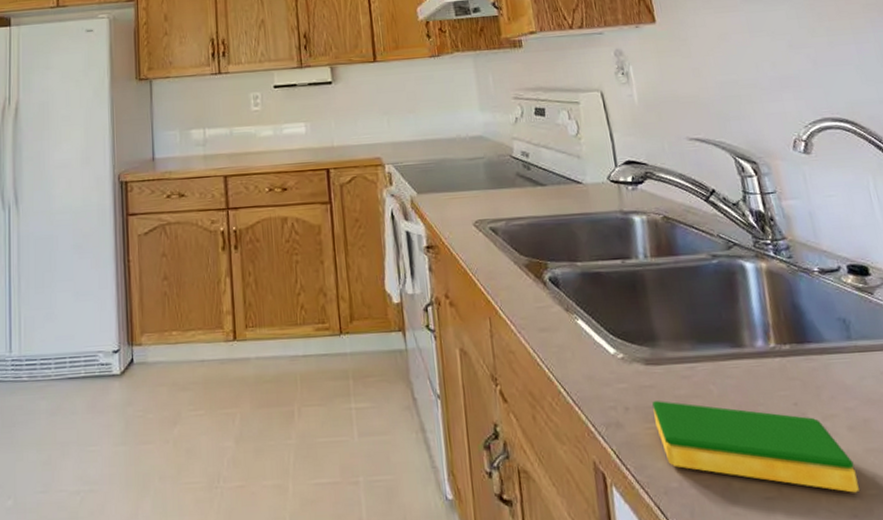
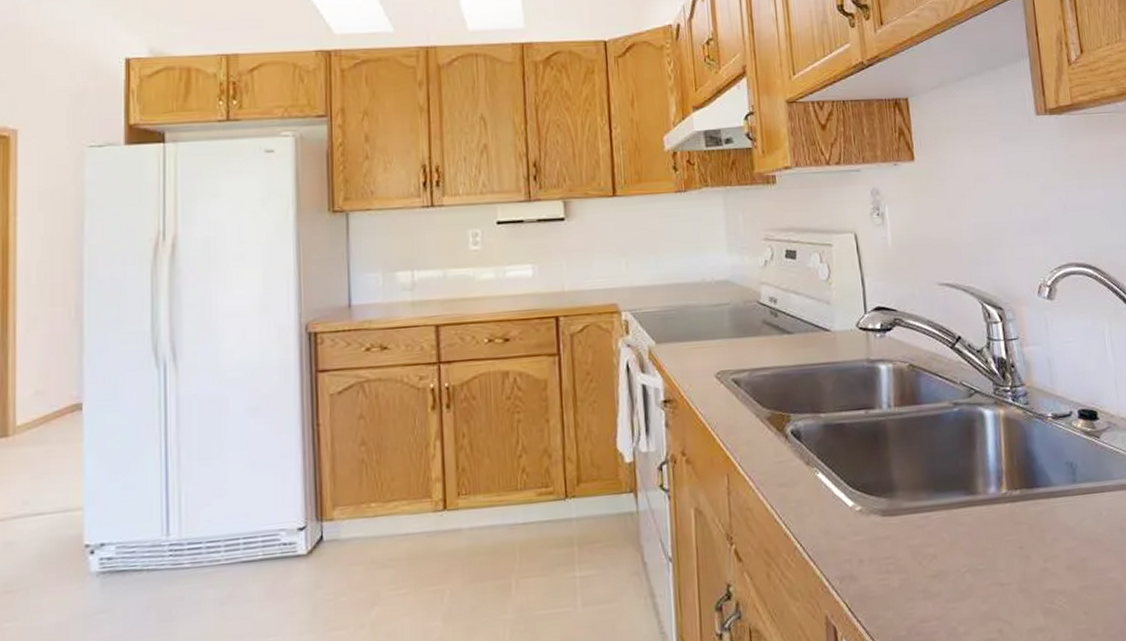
dish sponge: present [652,401,859,493] -> none [886,551,1072,629]

